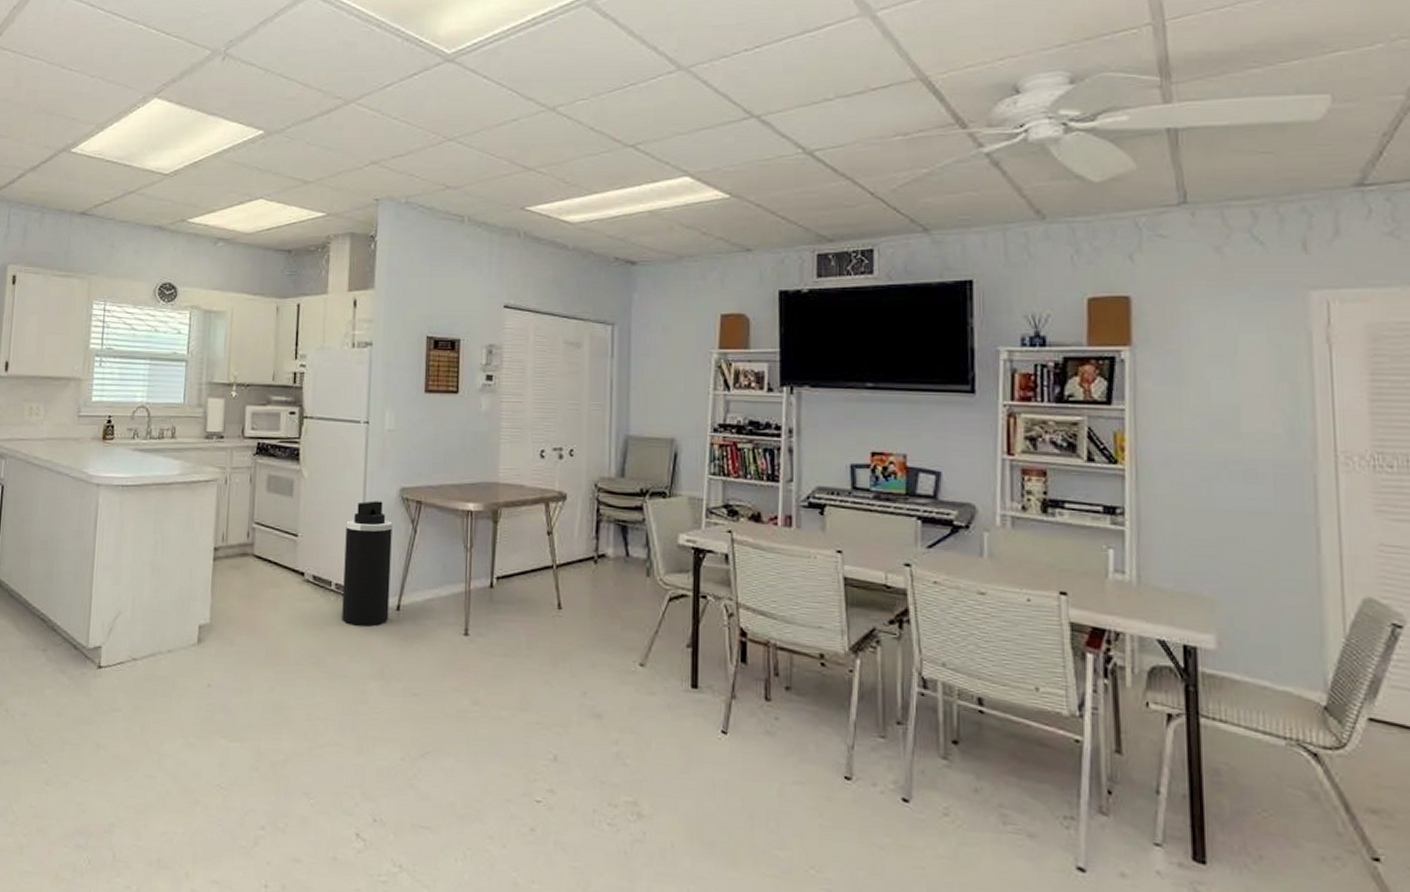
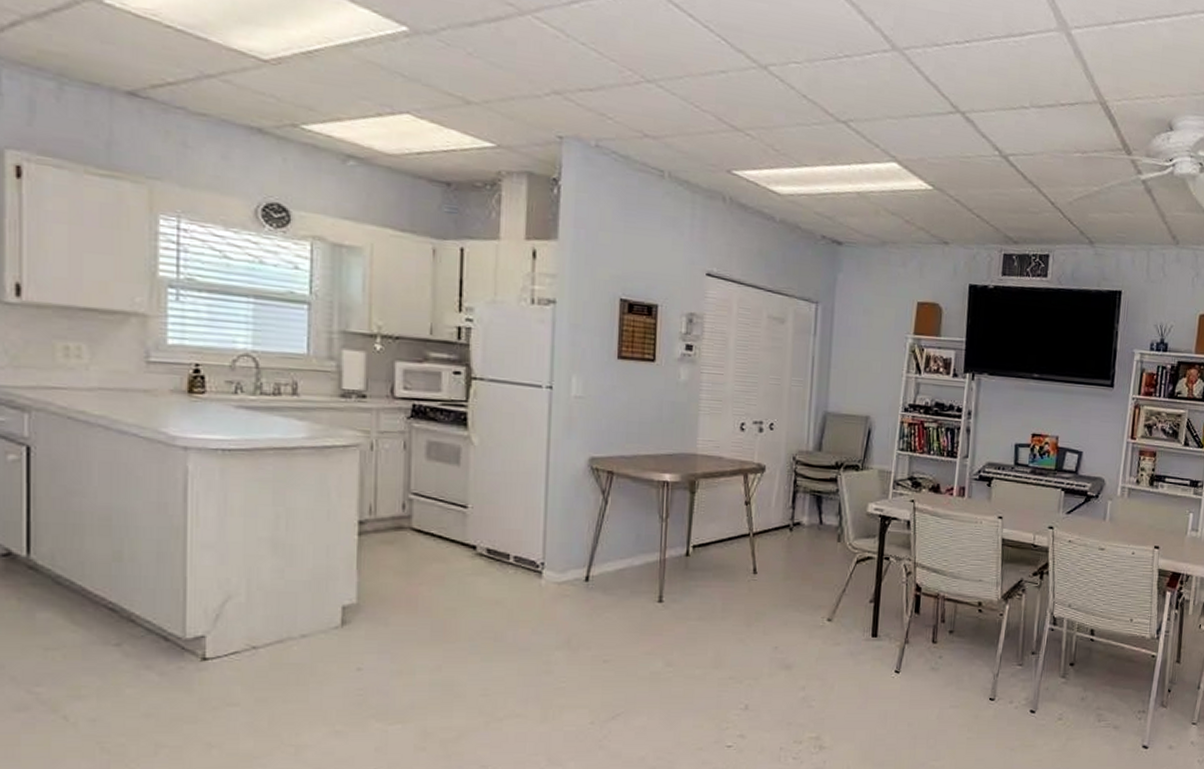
trash can: present [342,501,393,626] -> none [522,470,580,598]

